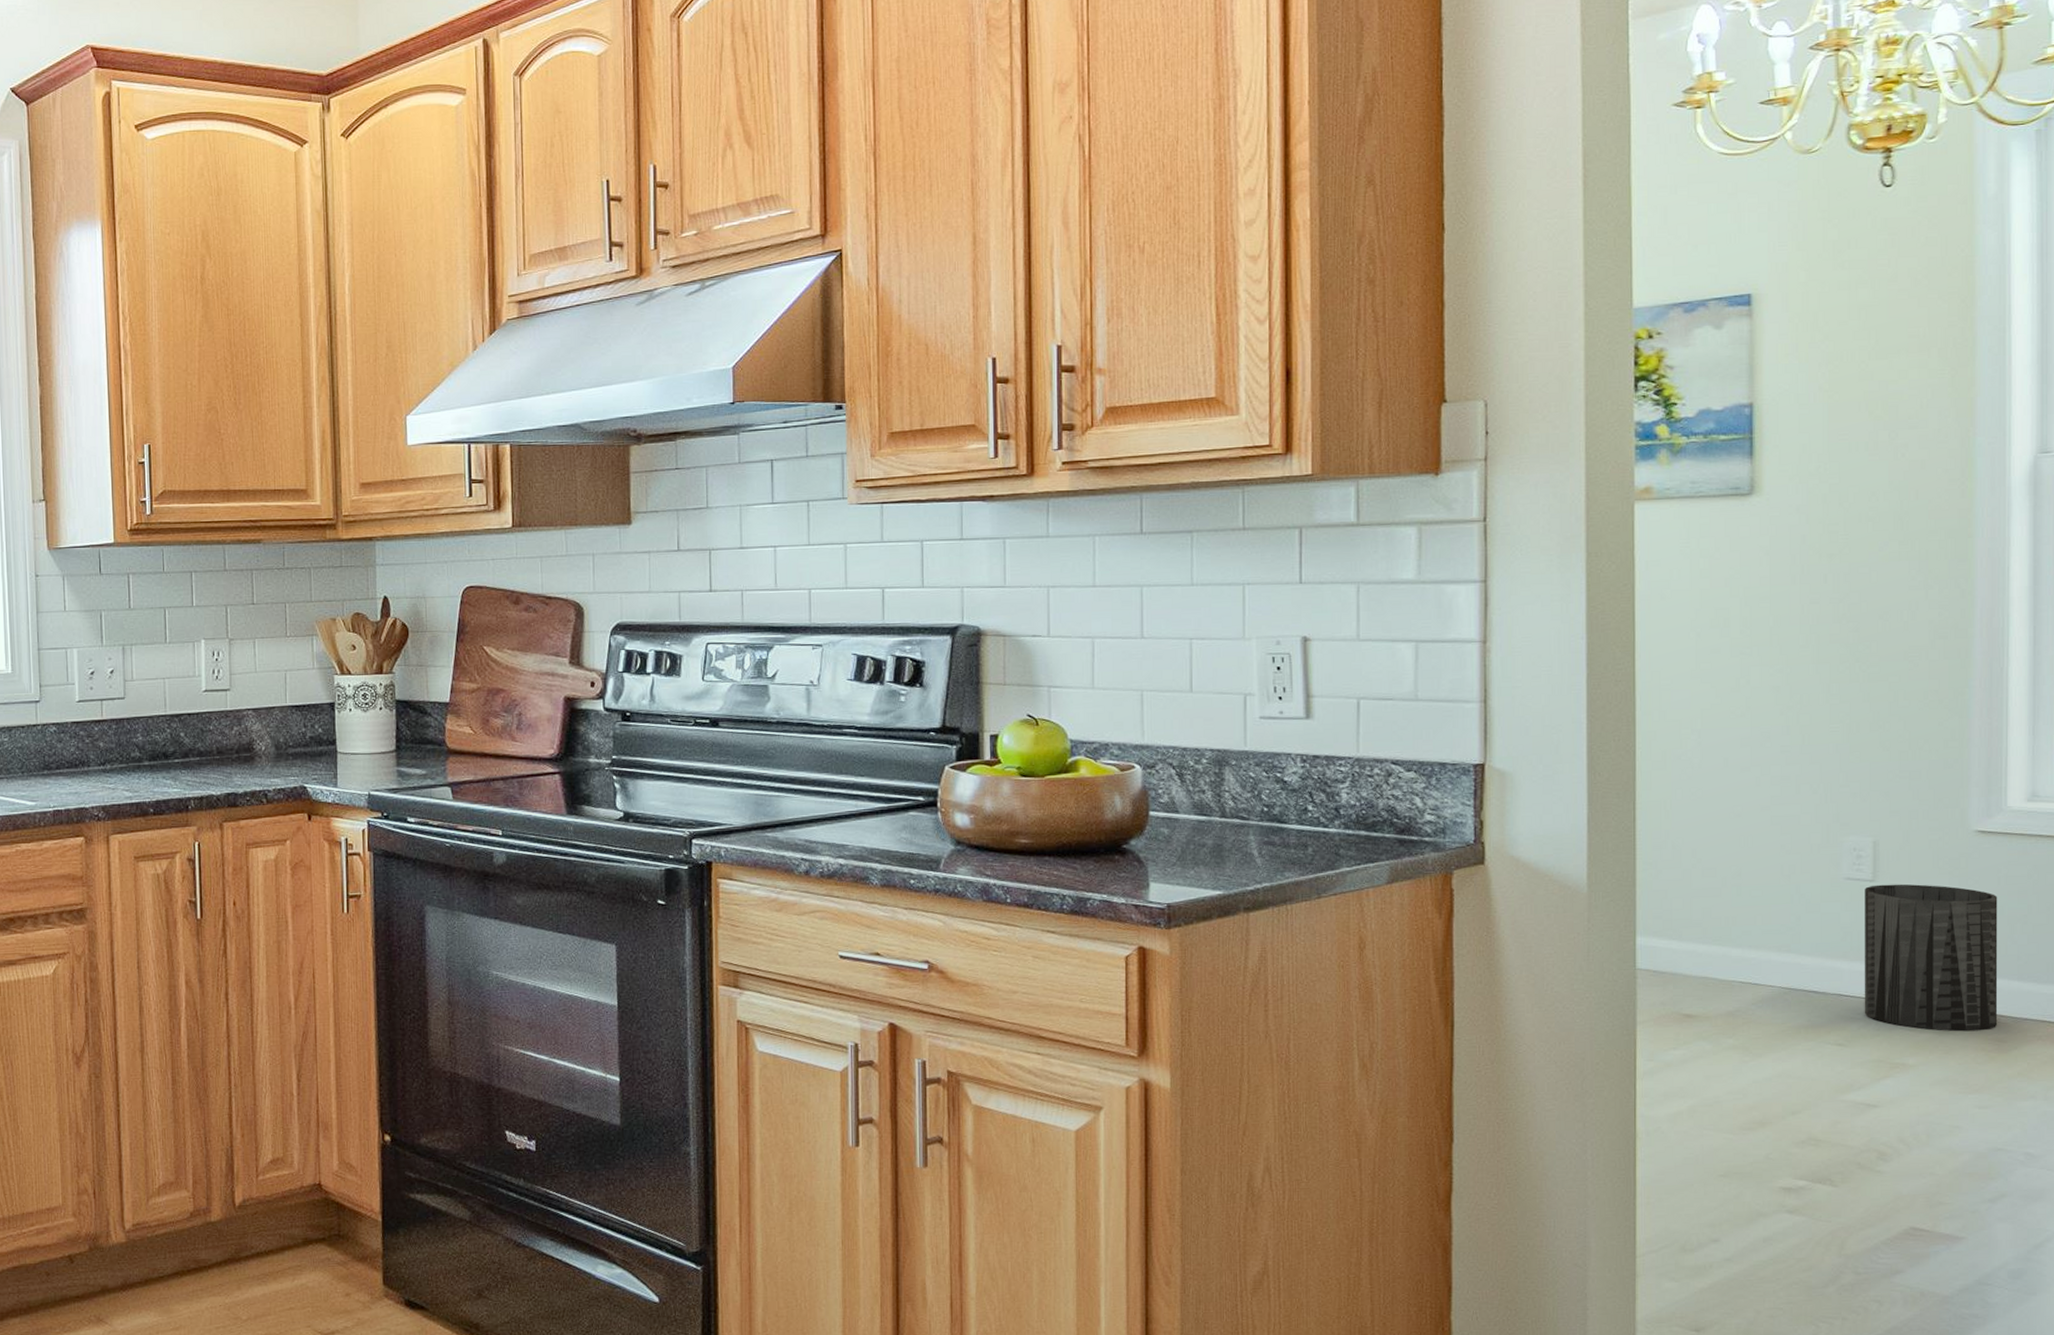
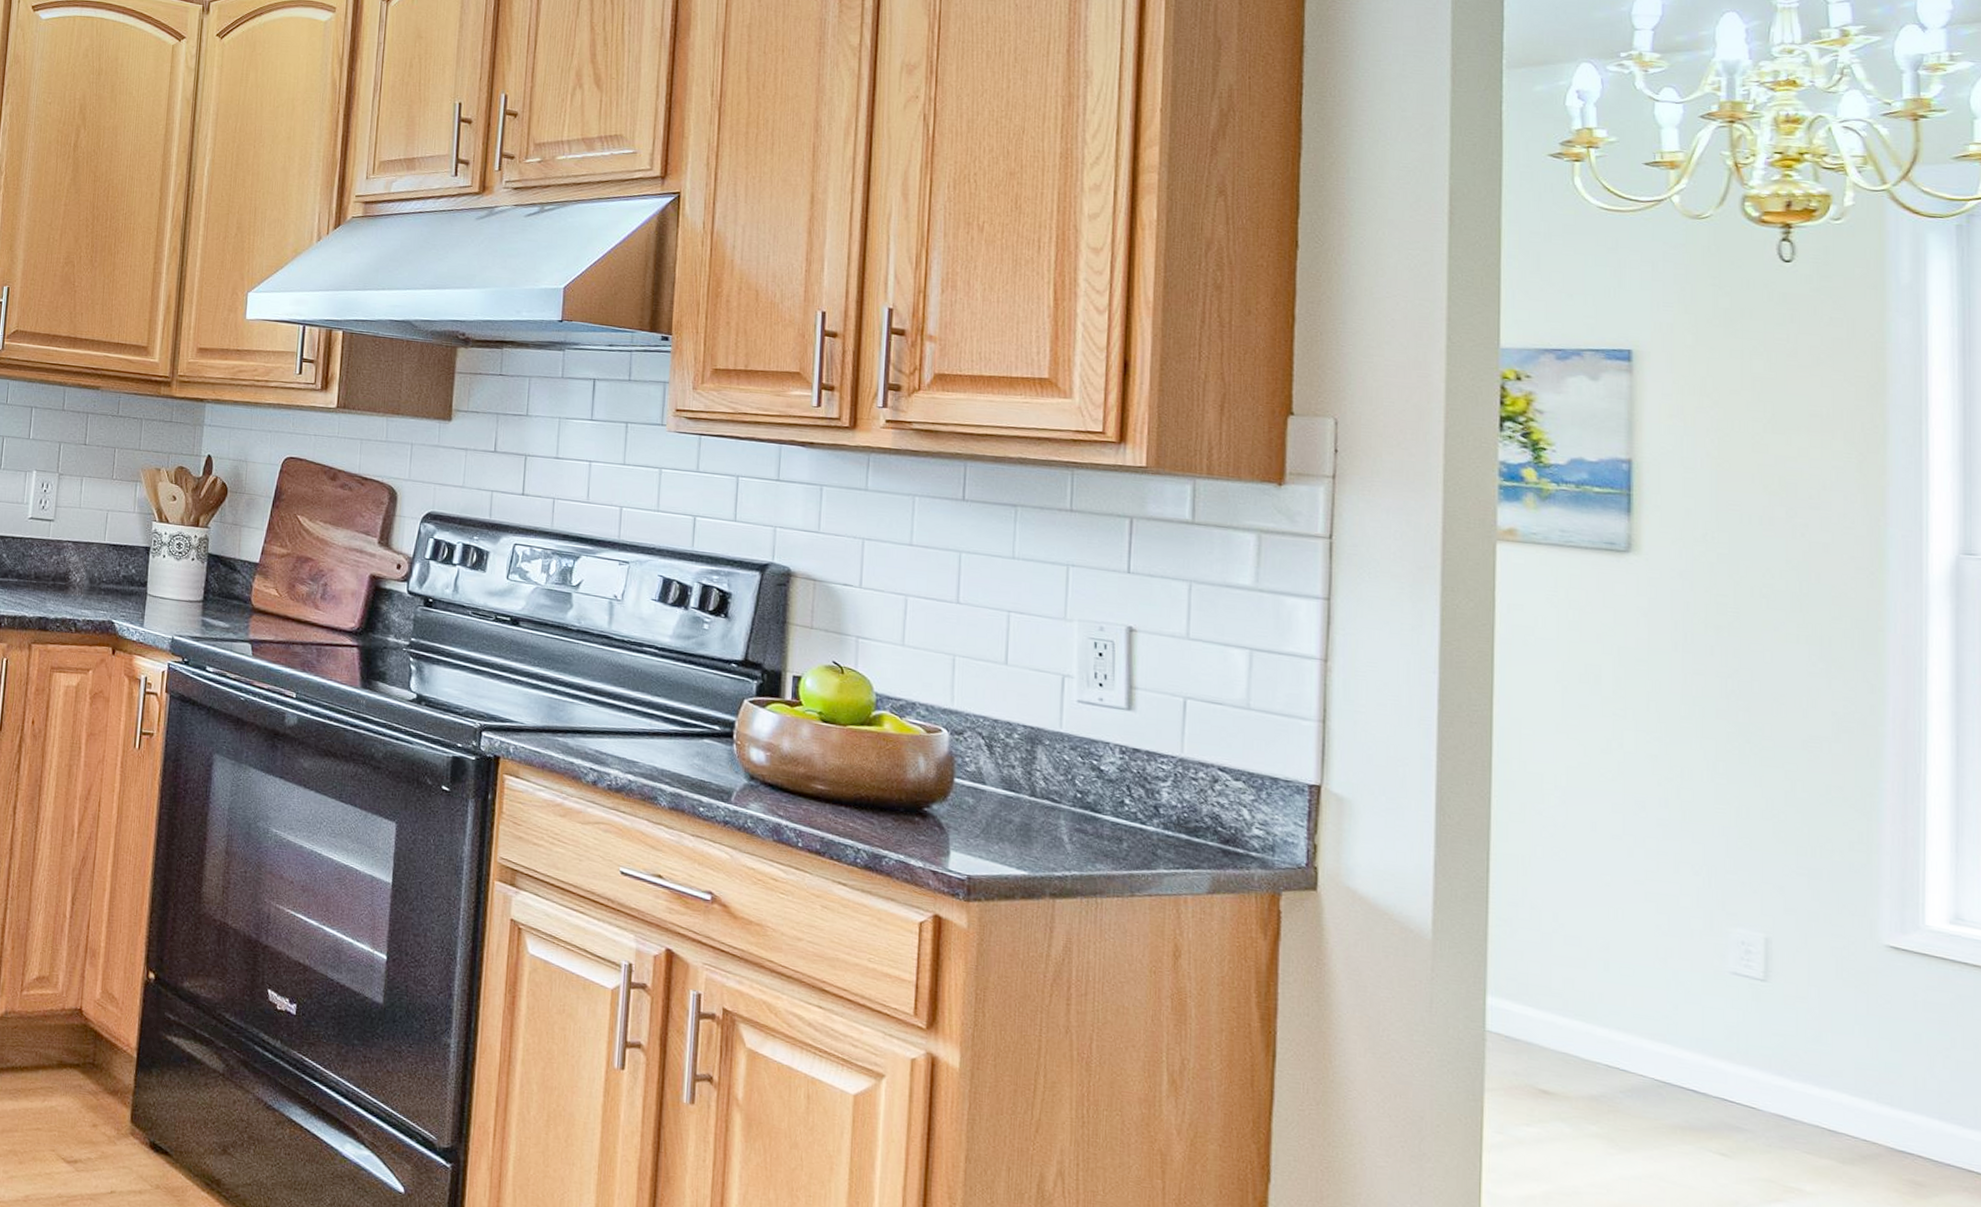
trash can: present [1864,884,1998,1032] -> none [1752,985,1914,1169]

